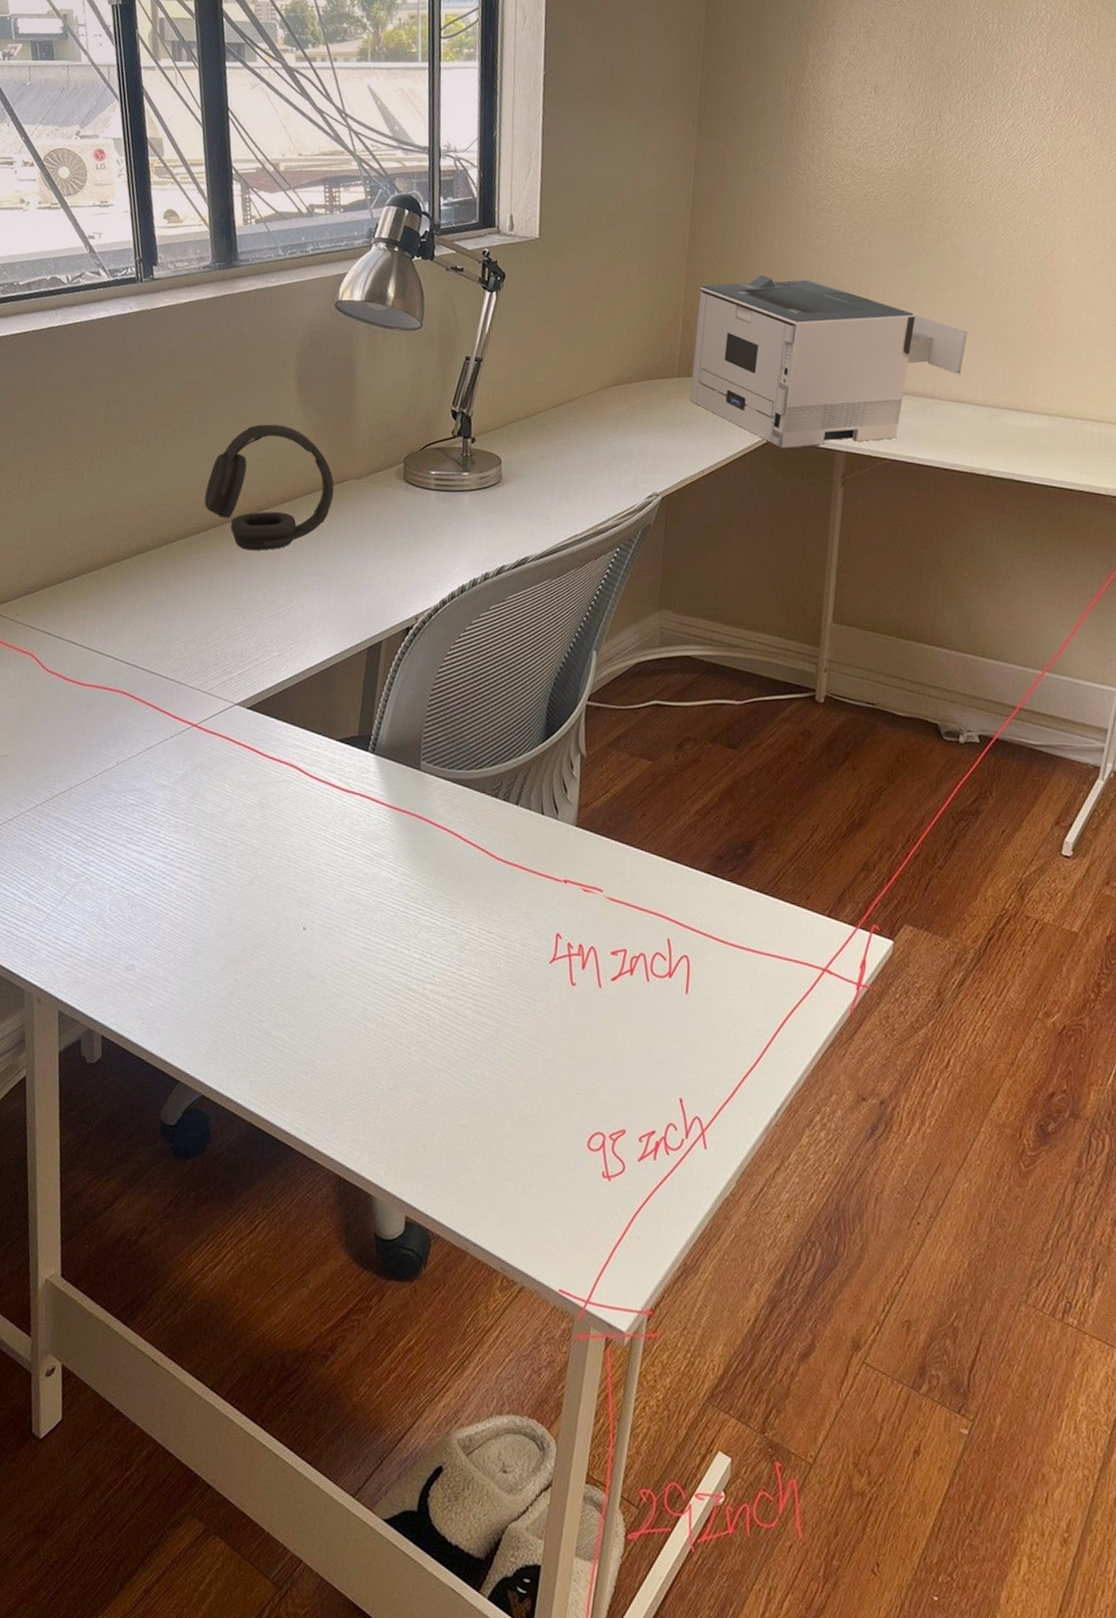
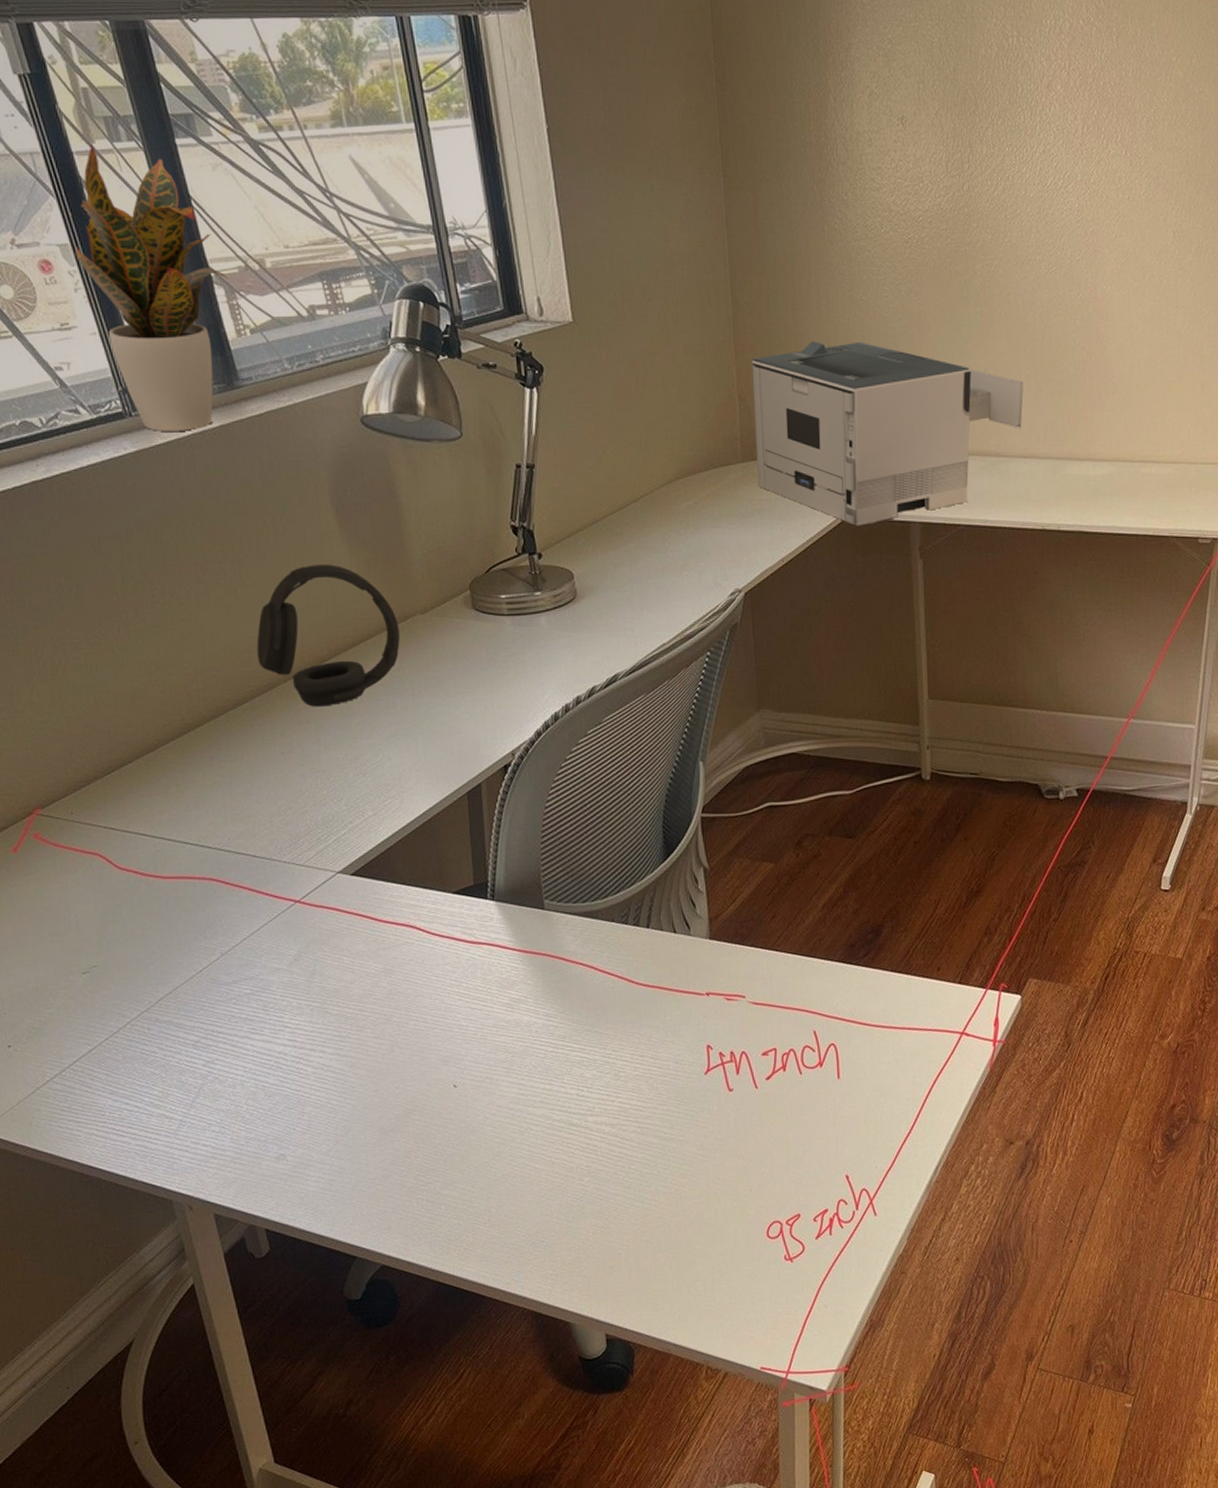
potted plant: none [125,61,246,299] -> present [74,143,228,431]

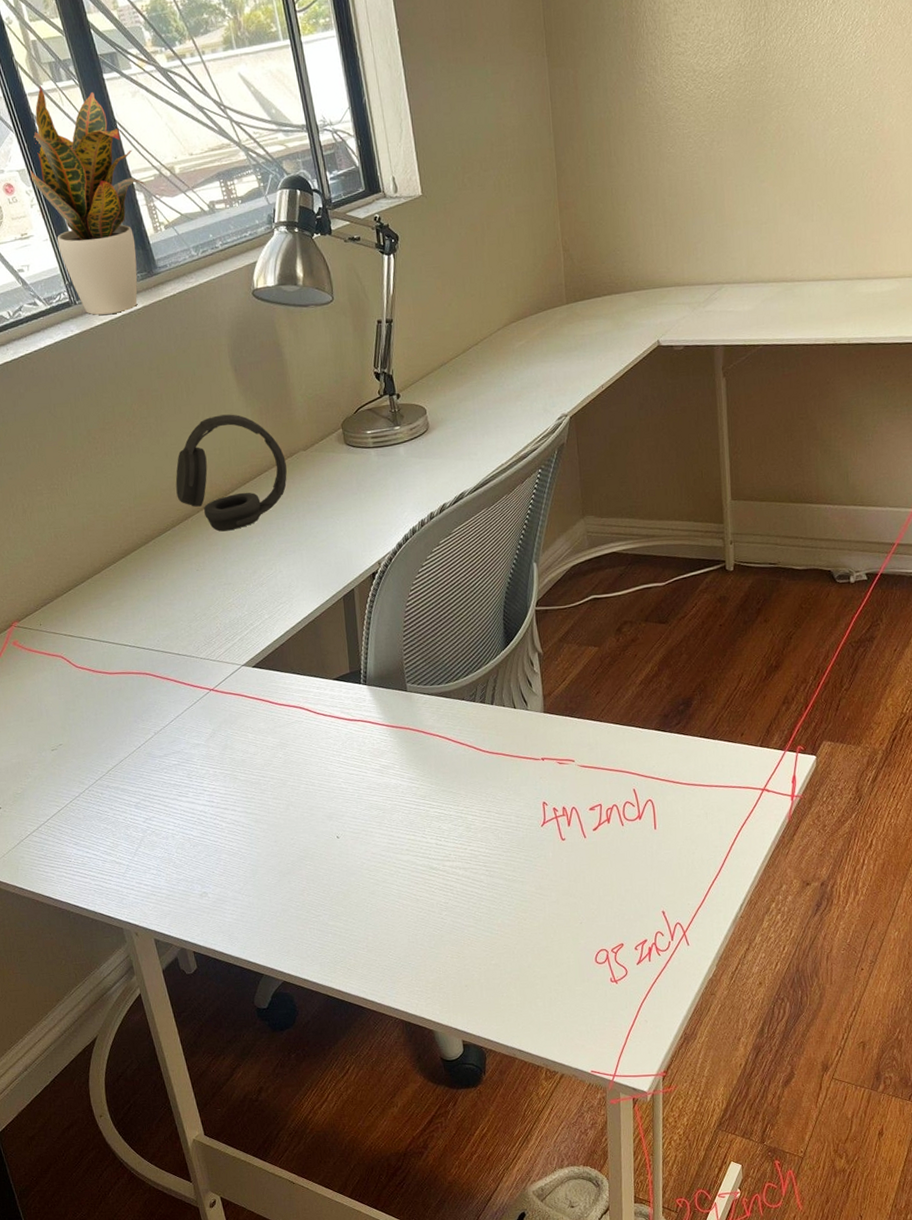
printer: present [751,340,1023,526] -> none [573,189,816,352]

